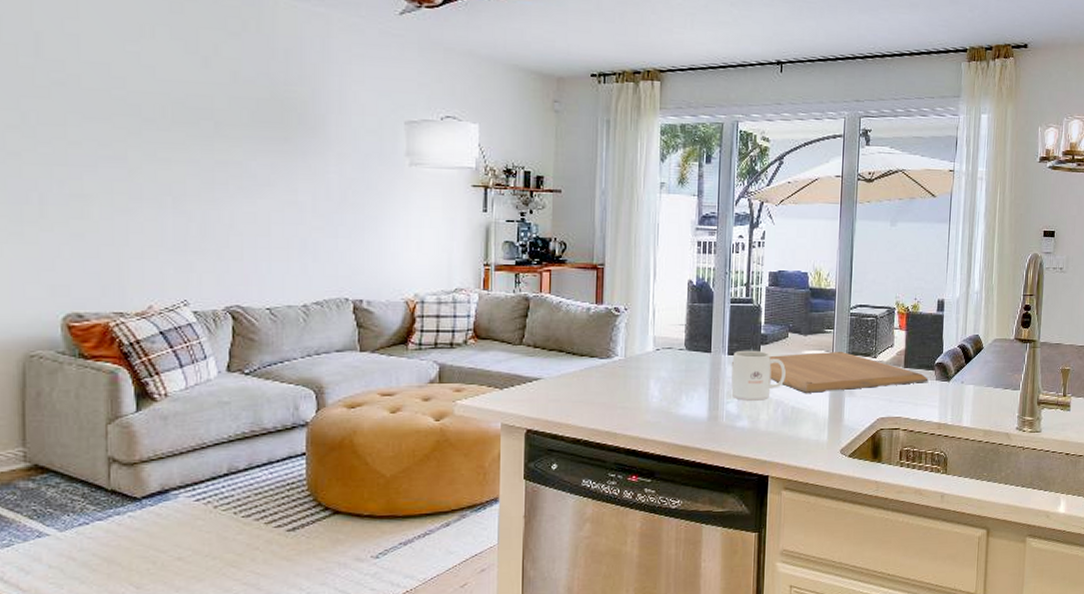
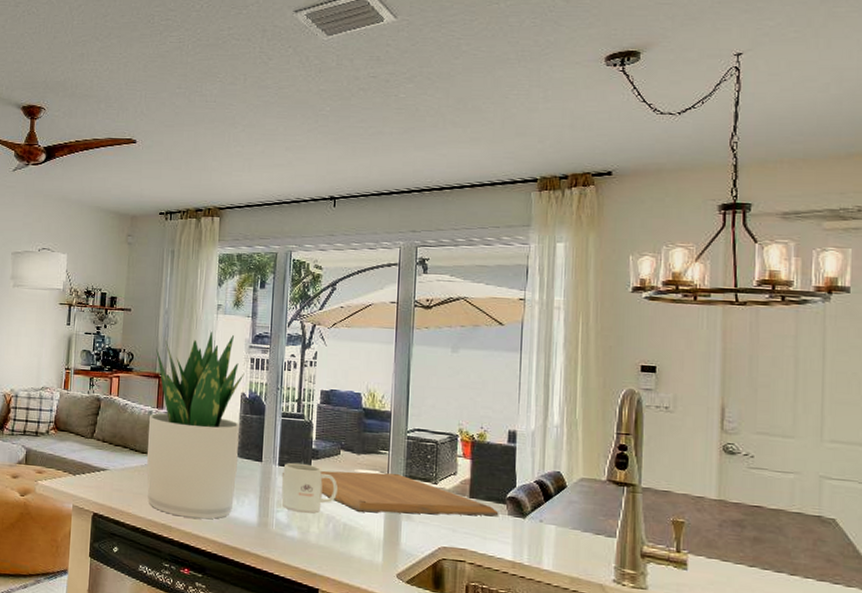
planter: none [586,213,691,421] -> present [147,331,245,520]

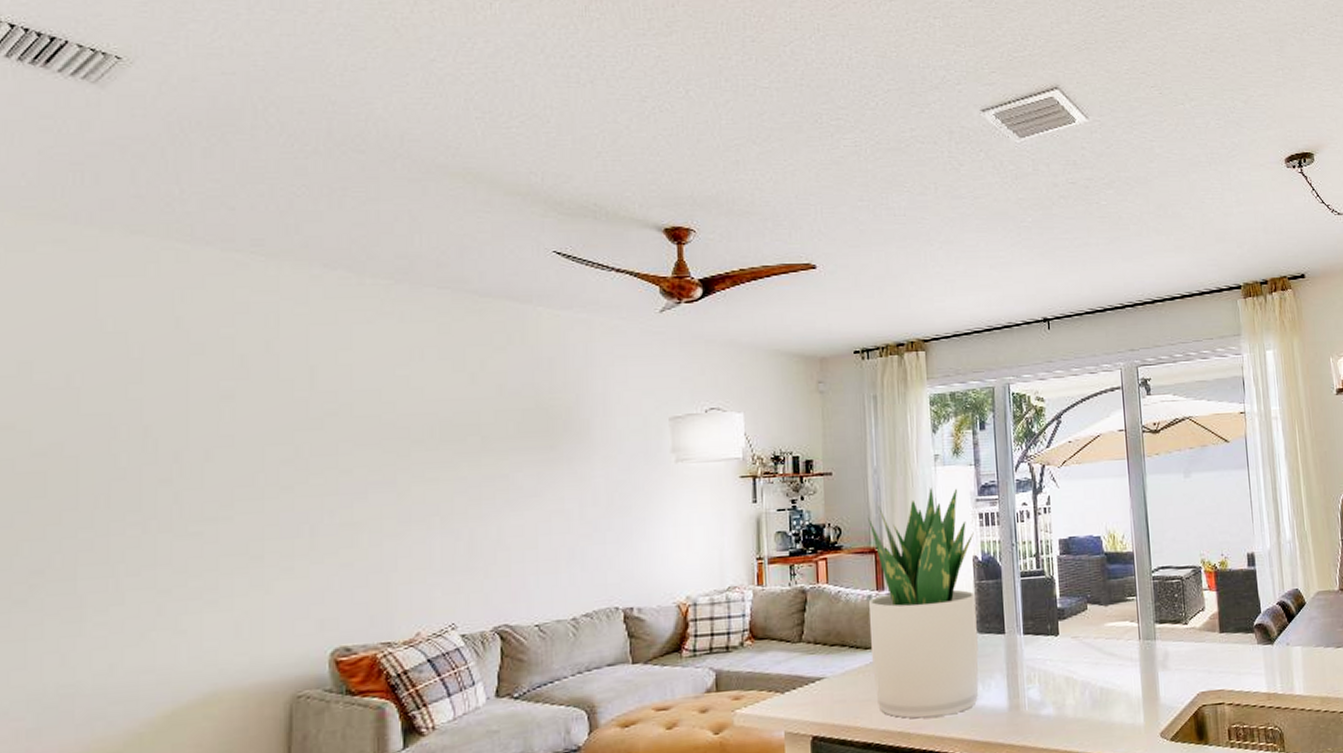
mug: present [281,462,338,514] -> none [1029,626,1089,686]
chopping board: present [281,470,499,516] -> none [1028,619,1249,671]

